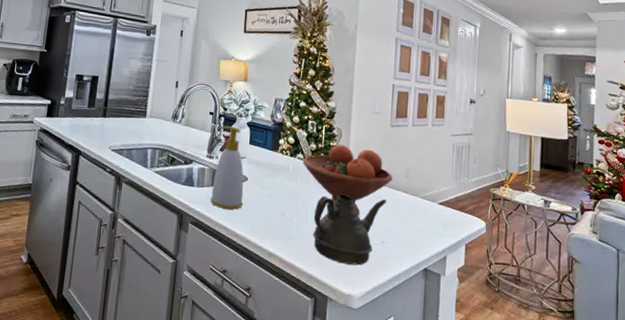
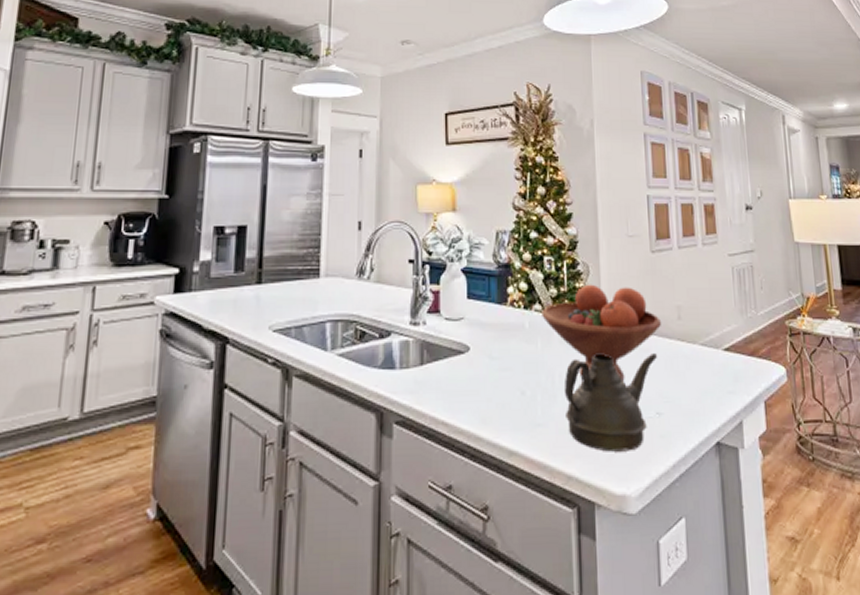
soap bottle: present [210,125,244,210] -> none [420,276,467,396]

